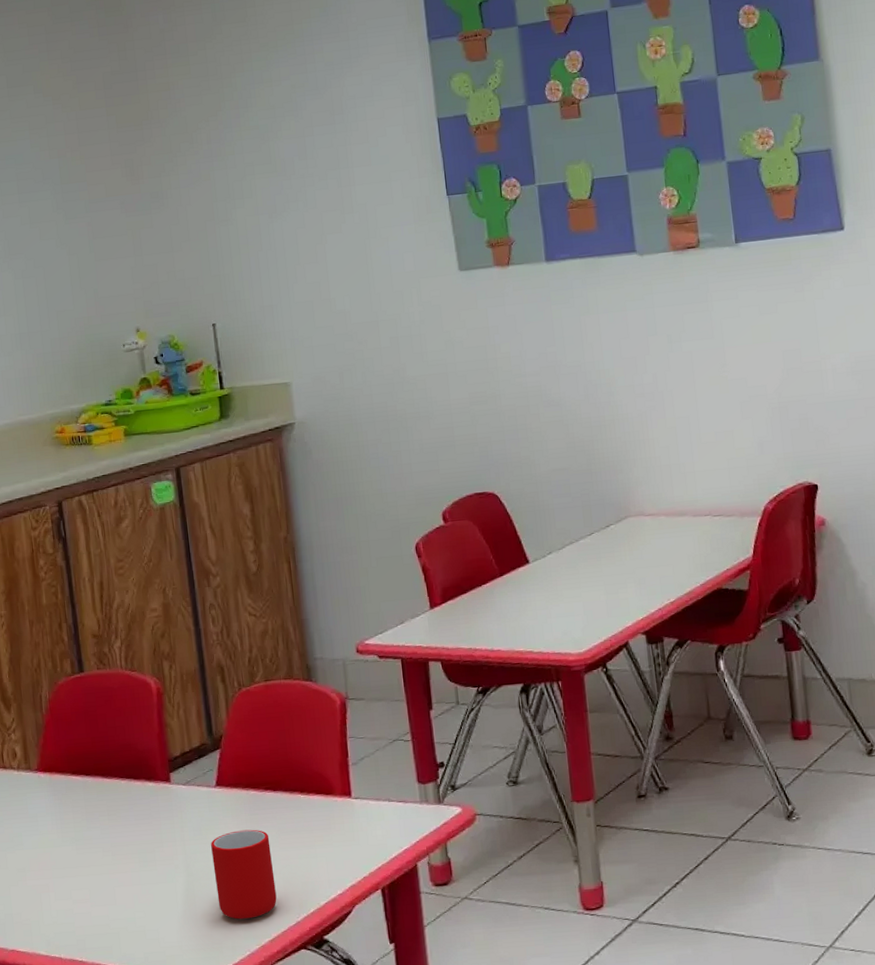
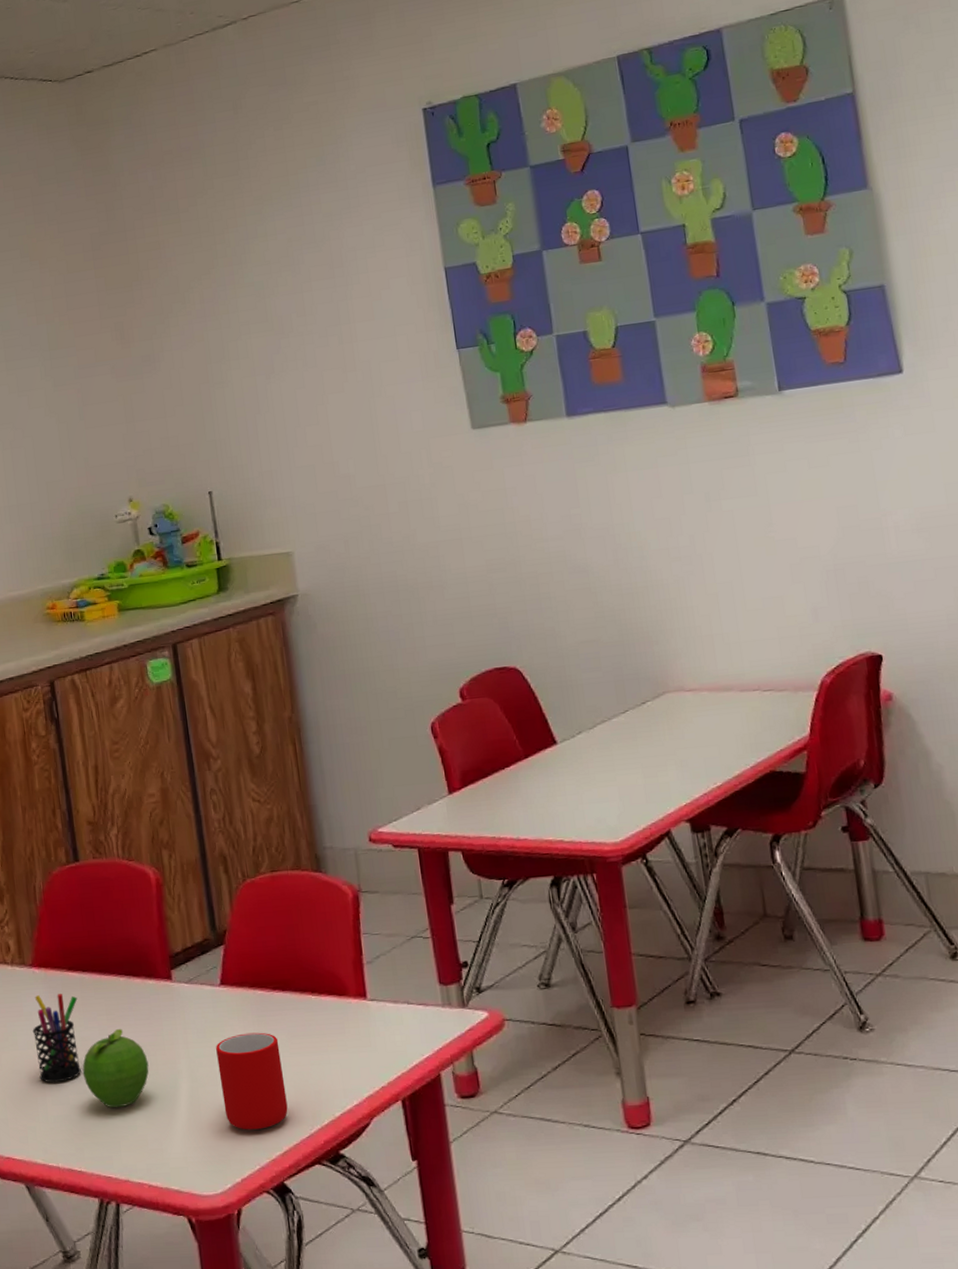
pen holder: none [37,796,83,880] -> present [32,994,81,1083]
fruit: none [84,827,148,902] -> present [82,1028,149,1108]

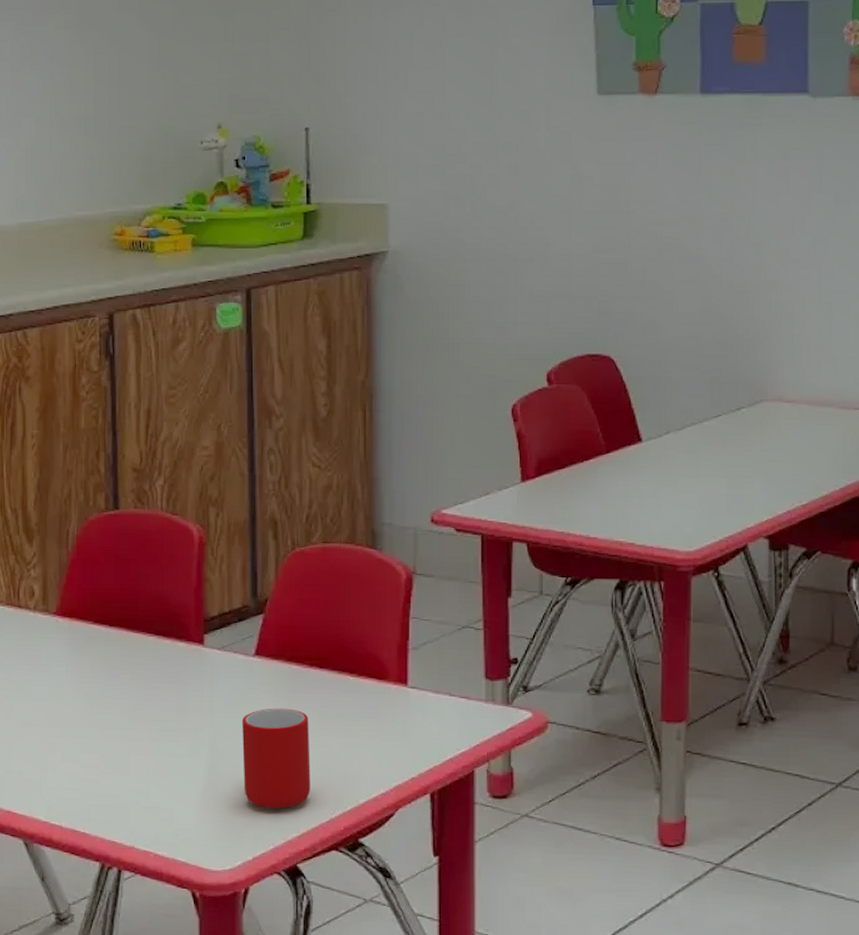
pen holder: present [32,994,81,1083] -> none [49,646,101,739]
fruit: present [82,1028,149,1108] -> none [97,689,169,772]

